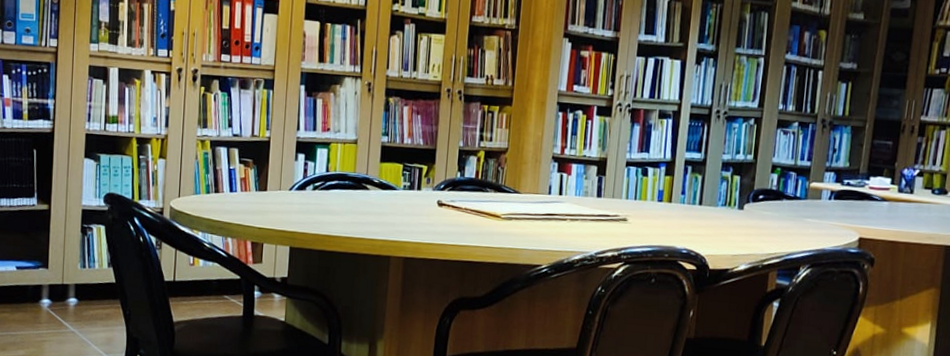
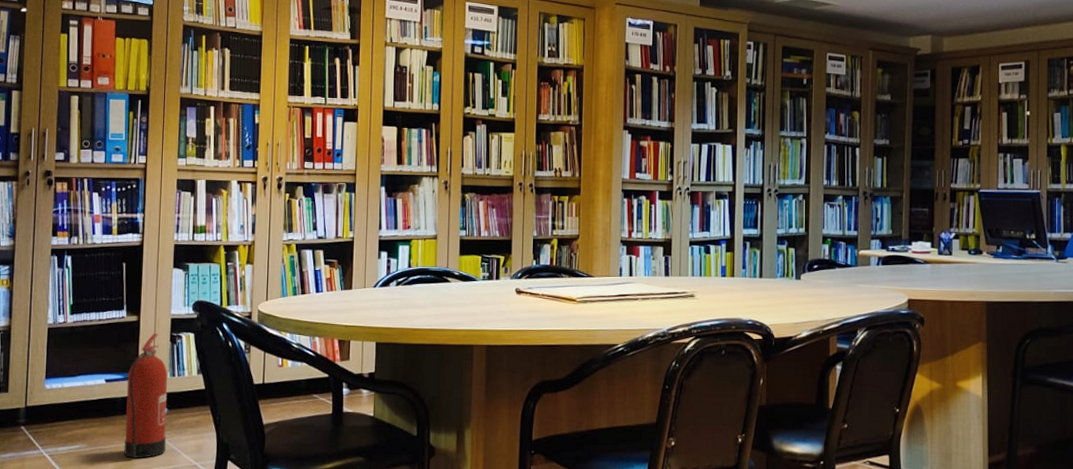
fire extinguisher: none [35,223,78,347] -> present [124,333,167,458]

